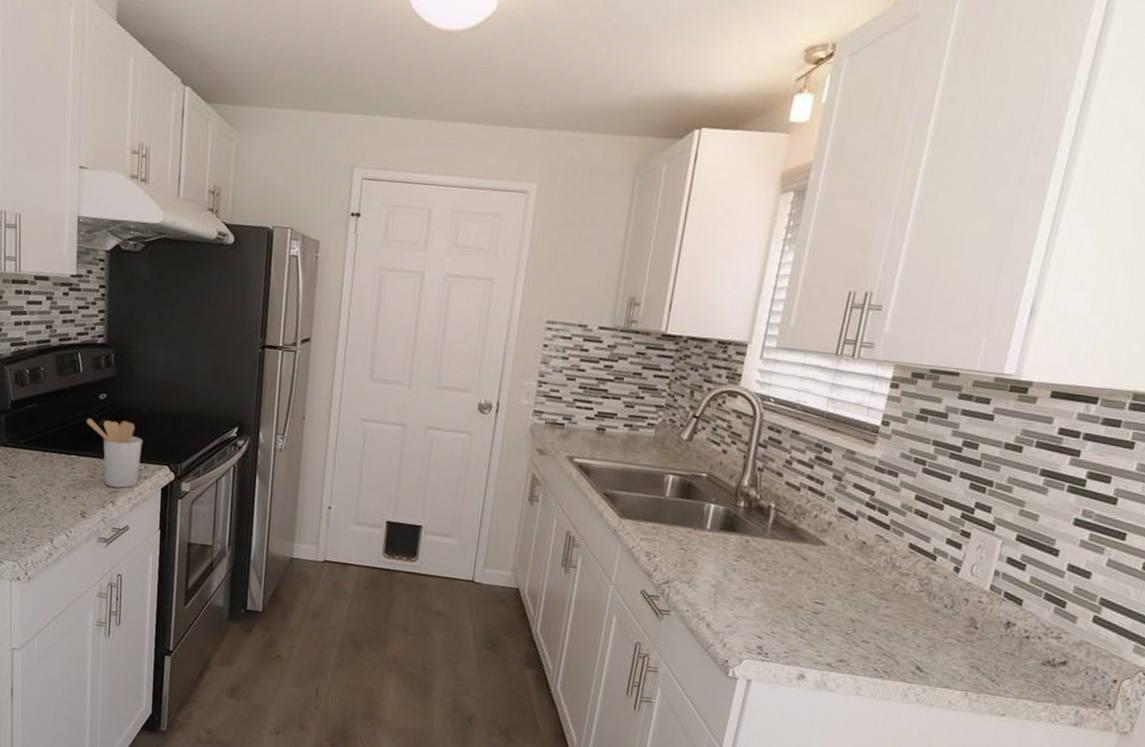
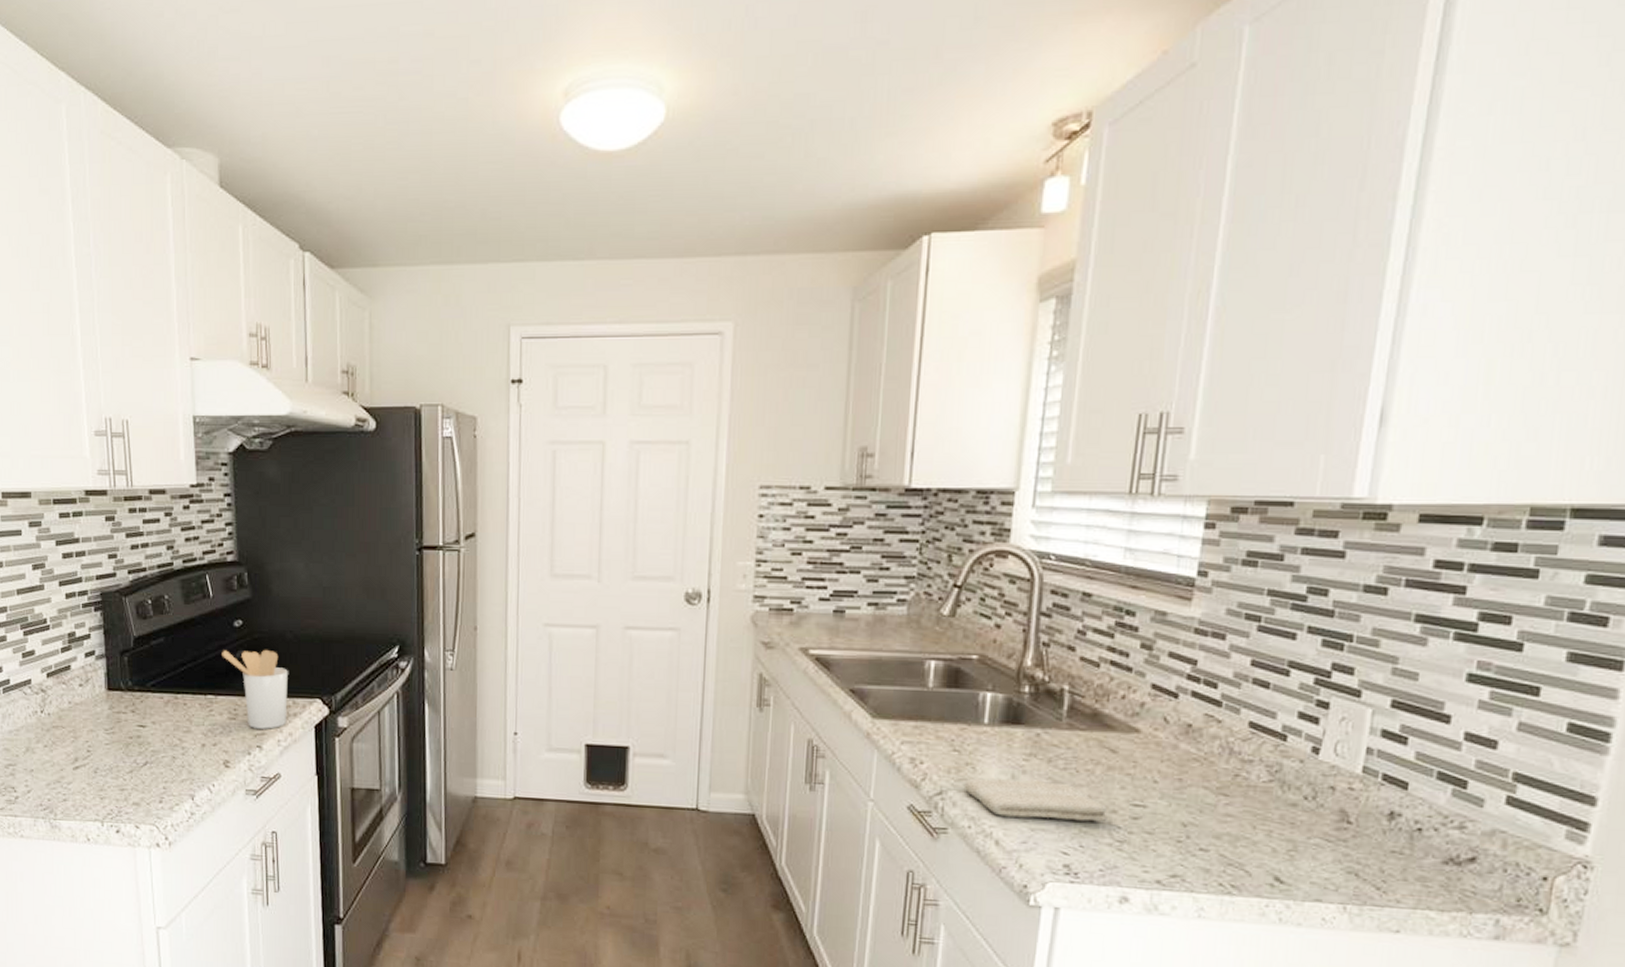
washcloth: none [686,572,796,615] -> present [963,778,1108,822]

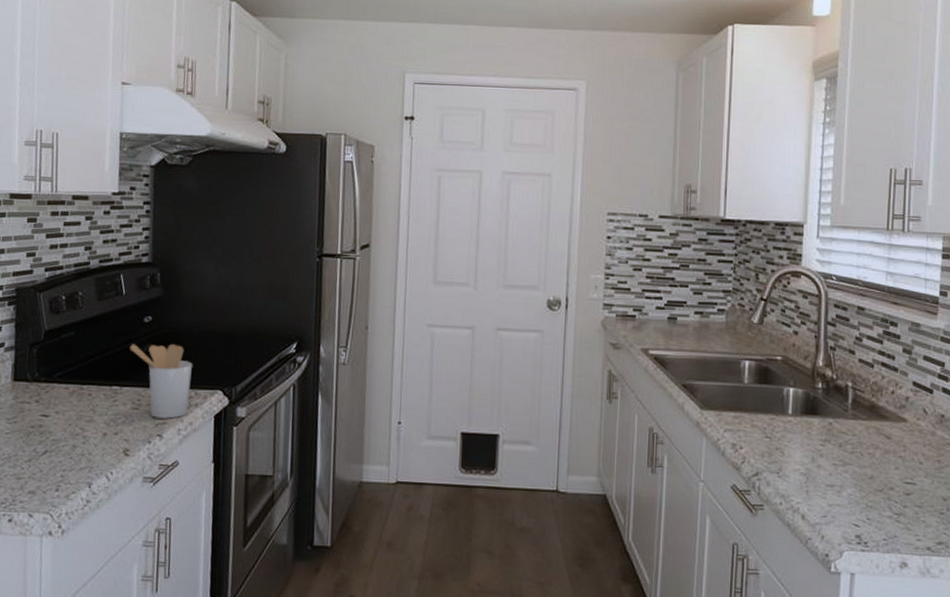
washcloth: present [963,778,1108,822] -> none [775,460,887,498]

